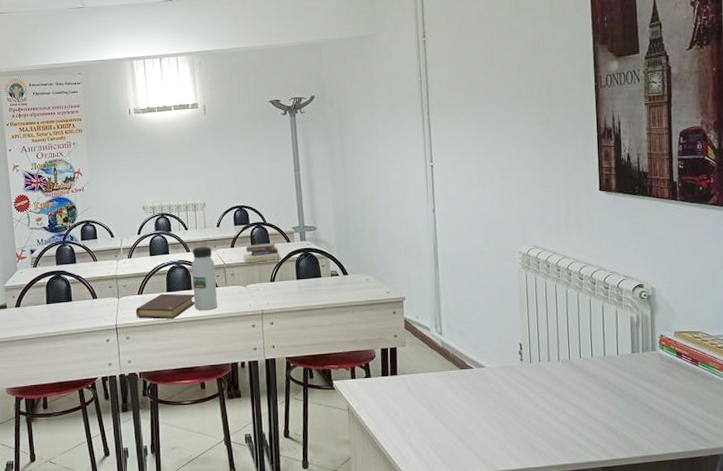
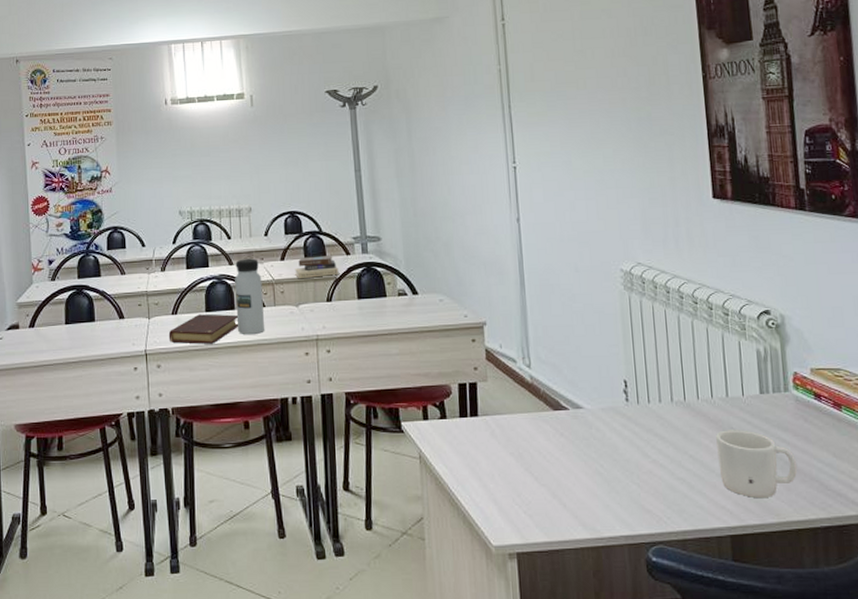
mug: none [594,382,660,438] -> present [716,430,798,499]

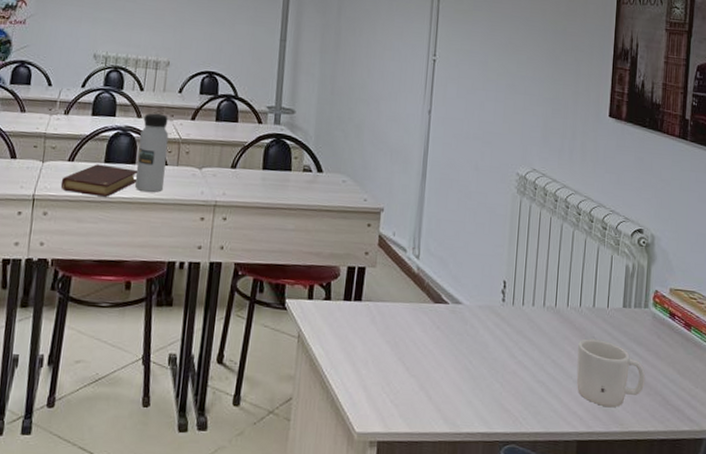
books: present [295,256,339,279] -> none [203,119,248,143]

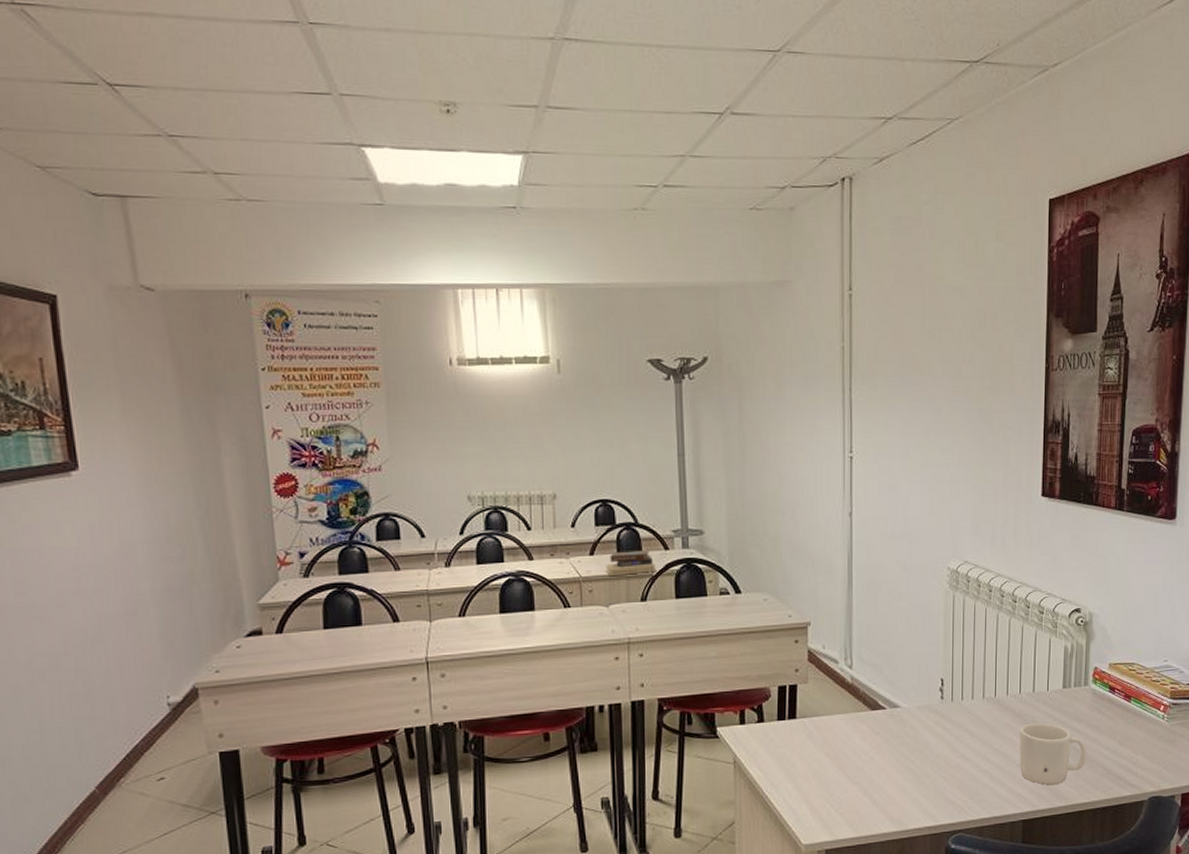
book: present [60,164,137,197] -> none [454,615,538,650]
water bottle: present [135,113,169,192] -> none [535,553,570,638]
books: none [203,119,248,143] -> present [606,550,656,577]

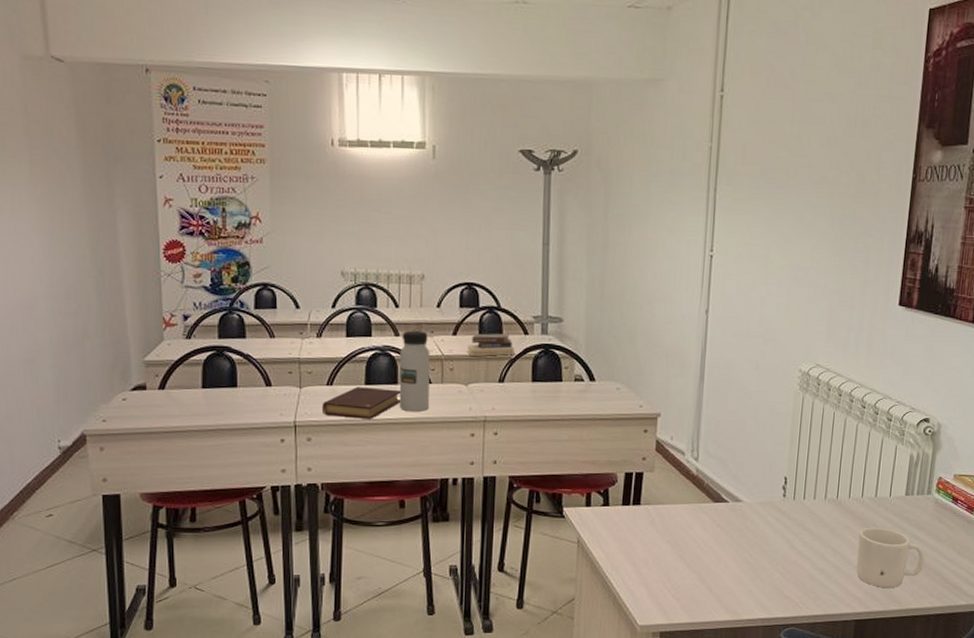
book: none [454,615,538,650] -> present [321,386,400,419]
water bottle: none [535,553,570,638] -> present [399,330,430,411]

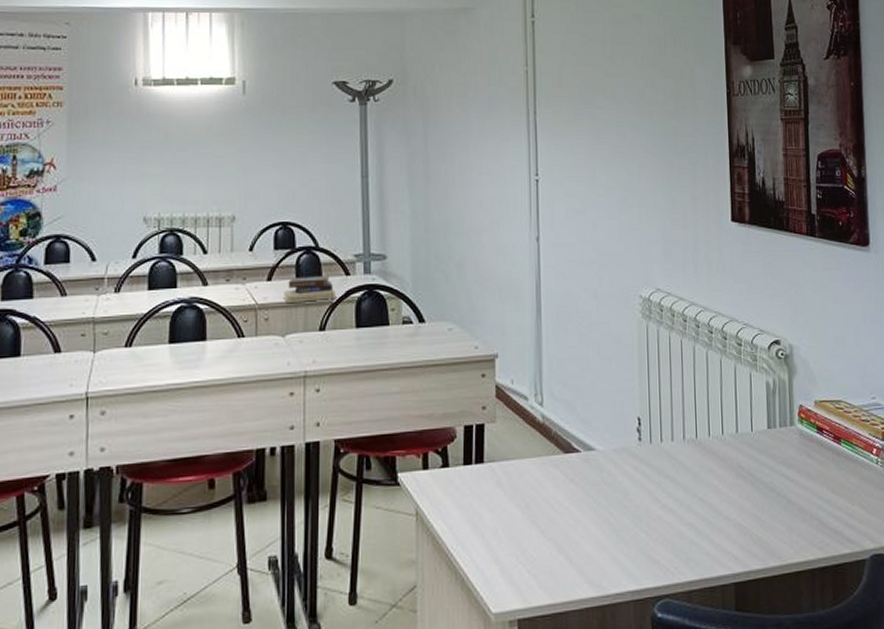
book: present [321,386,400,419] -> none [118,346,209,384]
water bottle: present [399,330,430,411] -> none [207,278,243,371]
mug: present [856,527,926,589] -> none [725,468,800,541]

